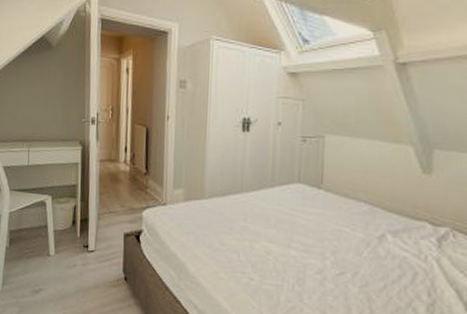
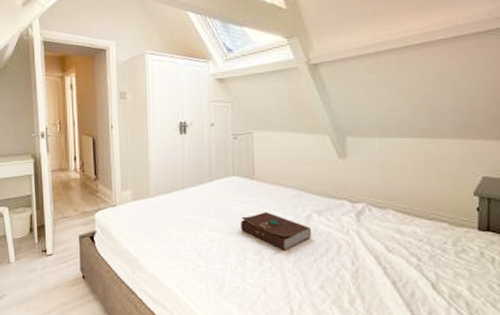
book: none [302,226,383,273] -> present [240,212,311,251]

